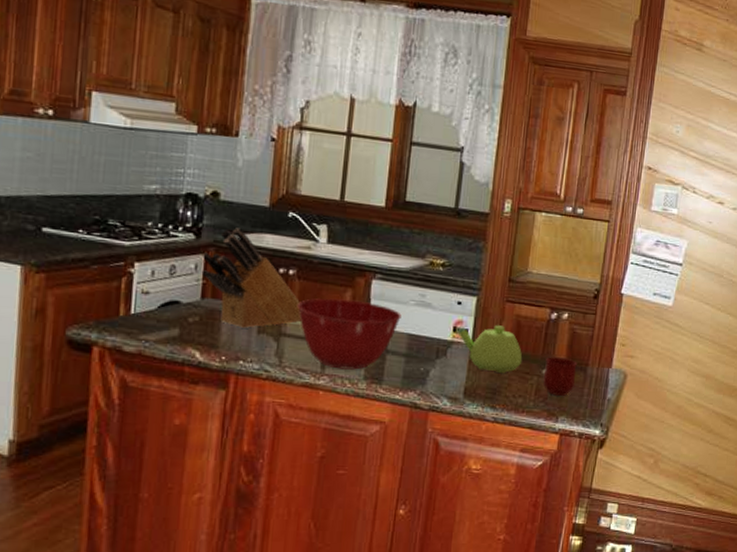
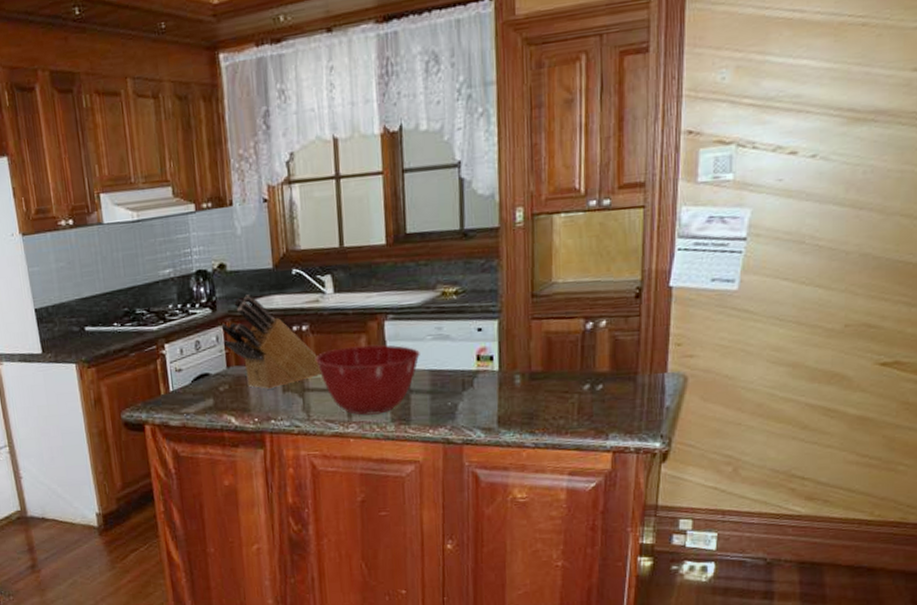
teapot: present [458,325,523,374] -> none [483,346,559,397]
mug: present [543,356,577,396] -> none [585,369,624,412]

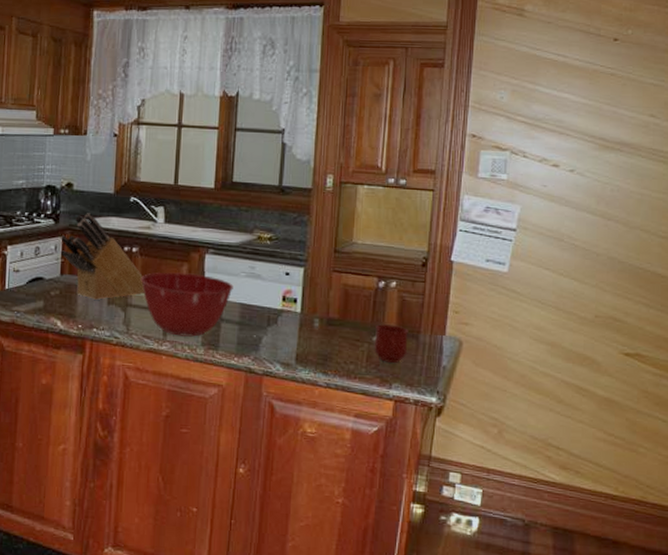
mug: none [585,369,624,412] -> present [374,323,408,363]

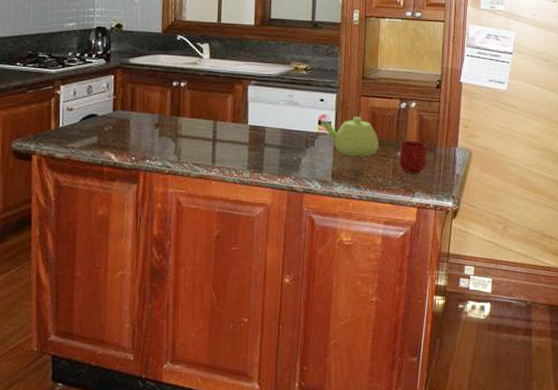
knife block: present [60,213,145,300] -> none [111,52,193,133]
mixing bowl: present [141,272,233,337] -> none [190,103,274,162]
teapot: none [288,294,352,341] -> present [323,117,379,158]

